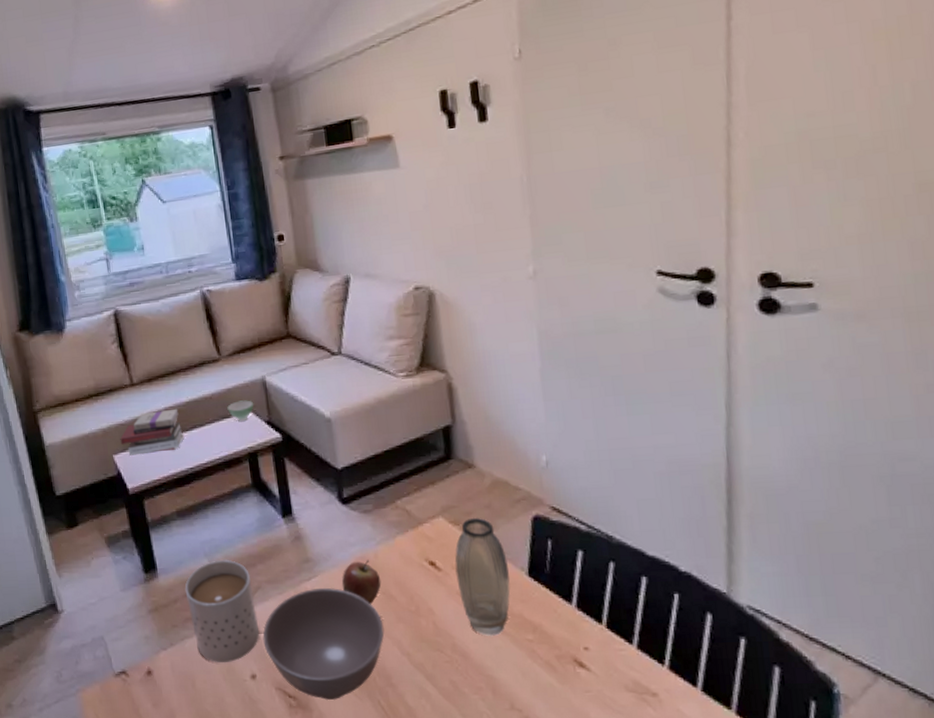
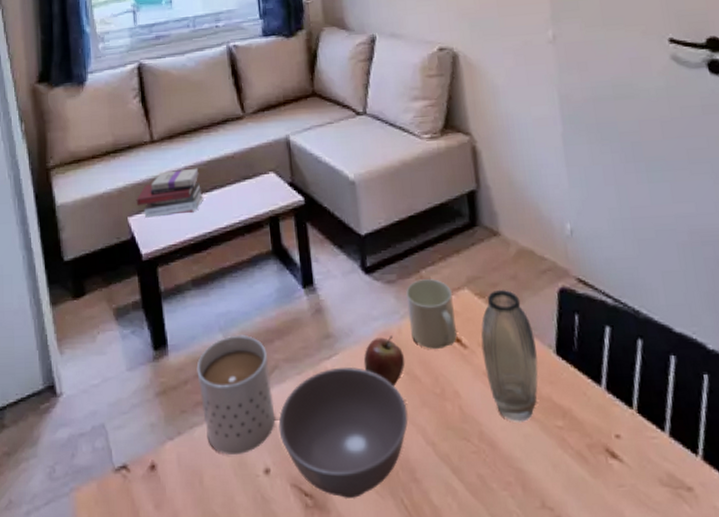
bowl: present [227,400,254,421] -> none [249,160,277,182]
cup: none [382,508,431,572] -> present [406,279,457,349]

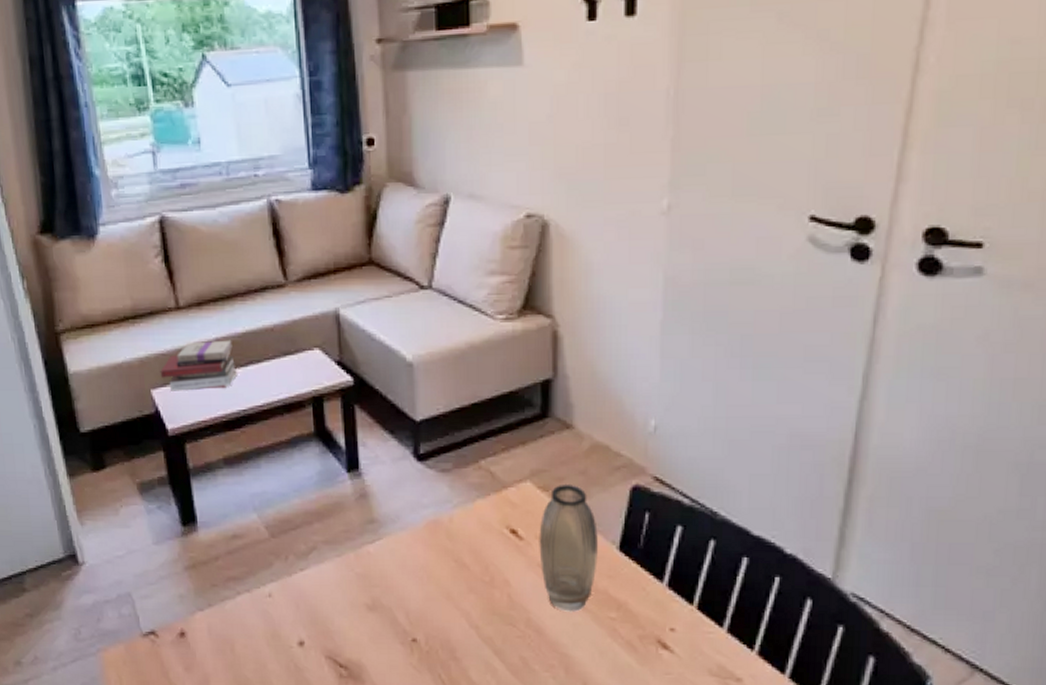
mug: present [196,334,275,455] -> none [228,515,312,627]
bowl: present [278,366,408,498] -> none [315,551,453,671]
fruit: present [363,336,405,387] -> none [409,524,454,573]
cup: present [406,279,457,349] -> none [461,470,513,539]

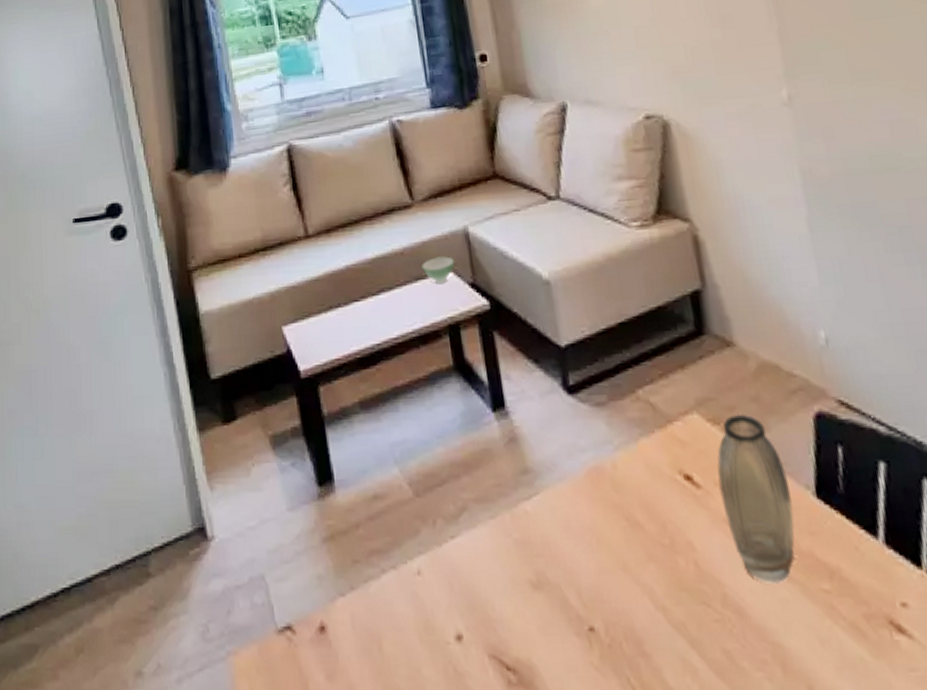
books: present [160,340,238,391] -> none [291,267,370,327]
bowl: none [291,335,324,359] -> present [422,256,455,283]

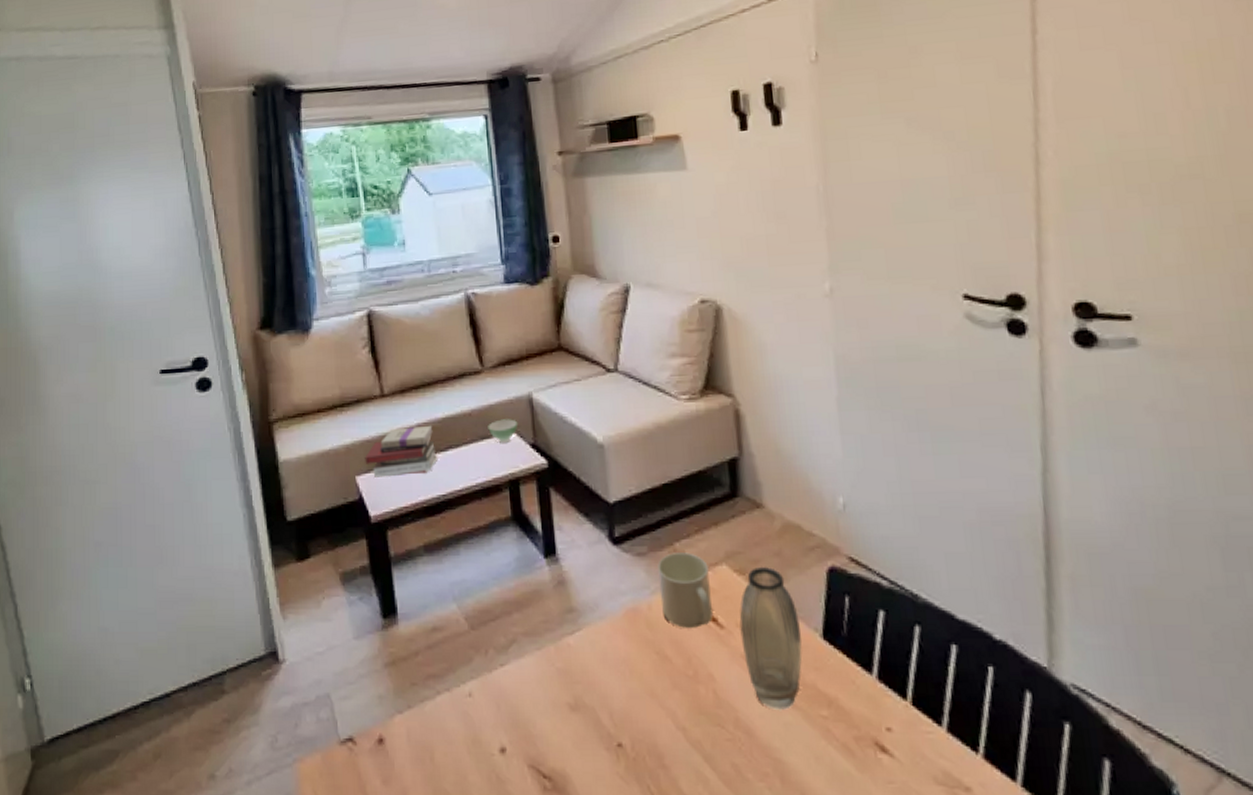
books: none [291,267,370,327] -> present [365,425,438,478]
cup: none [619,400,687,489] -> present [657,552,713,628]

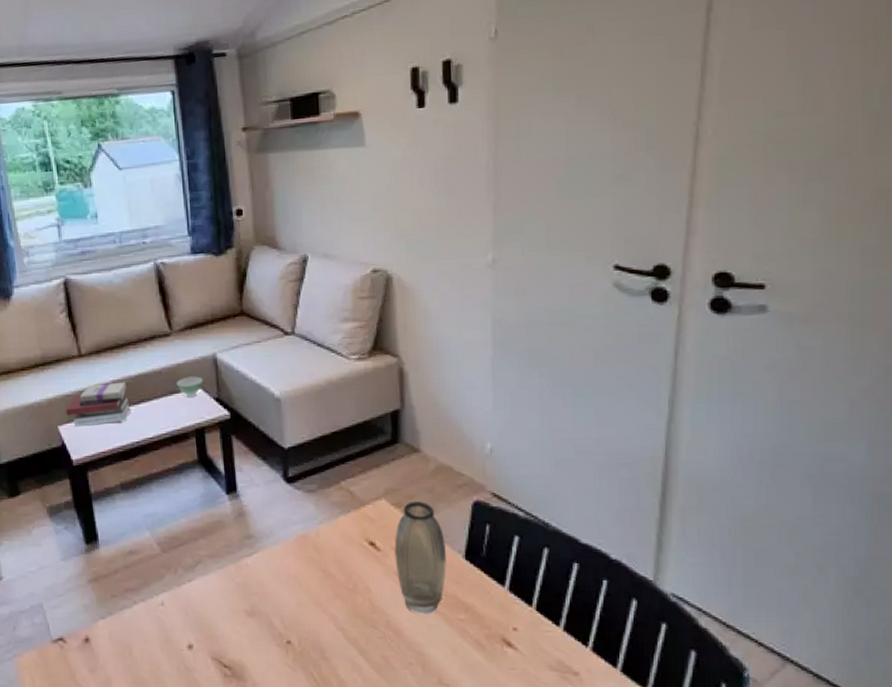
cup: present [657,552,713,628] -> none [325,489,371,551]

